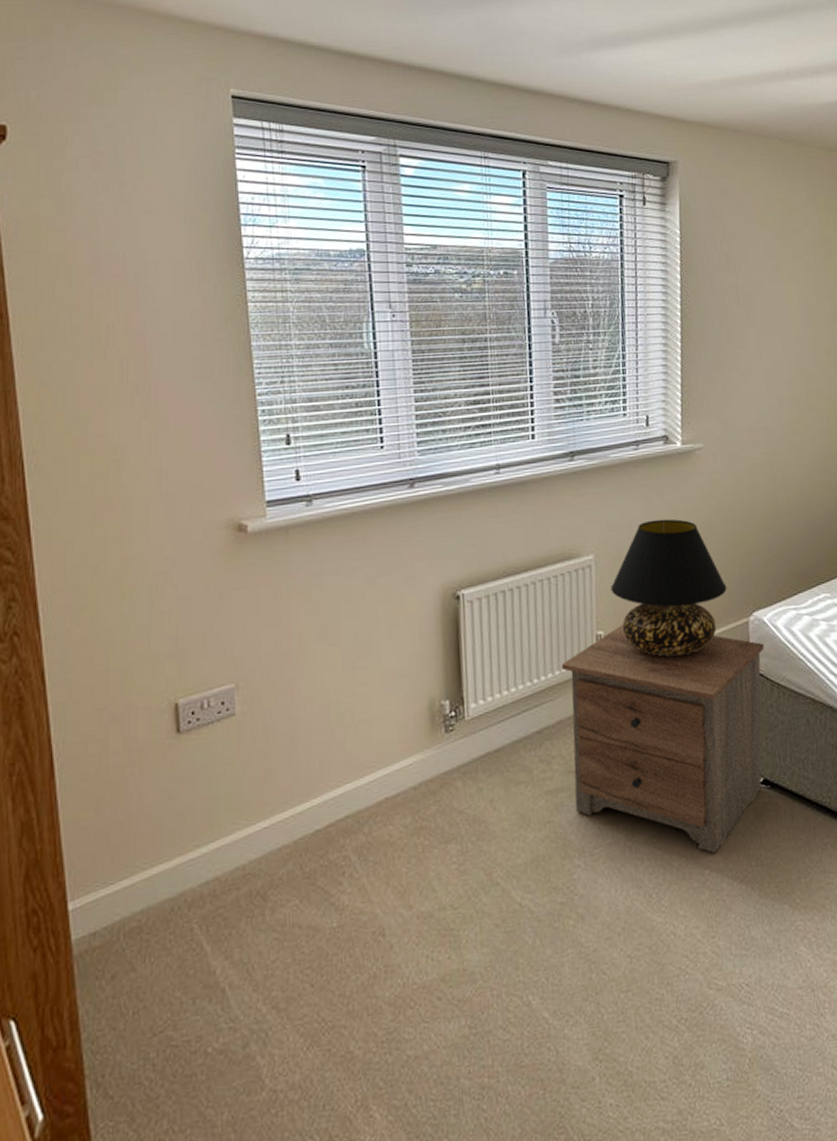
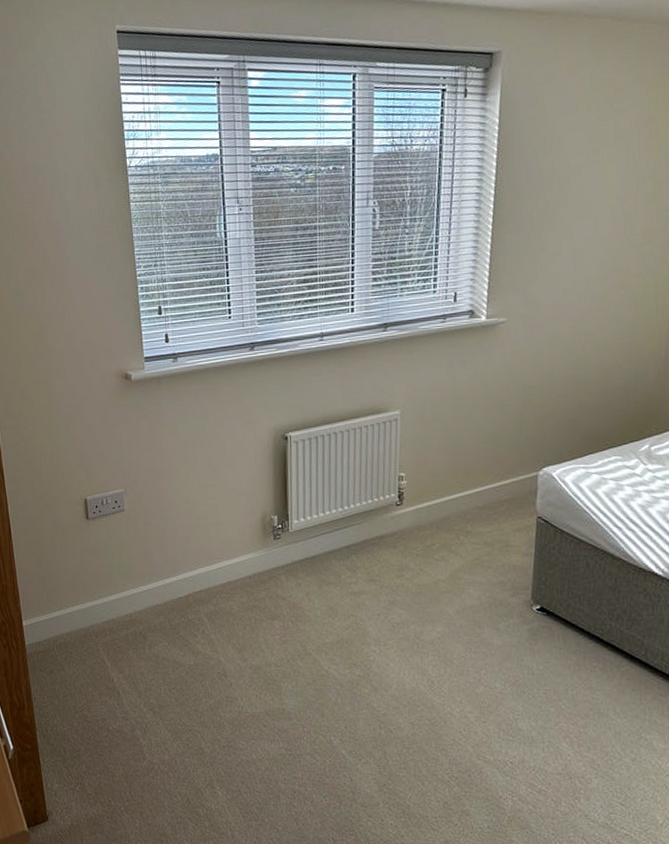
nightstand: present [561,623,764,854] -> none [367,468,551,659]
table lamp: present [611,518,727,657] -> none [413,383,520,499]

